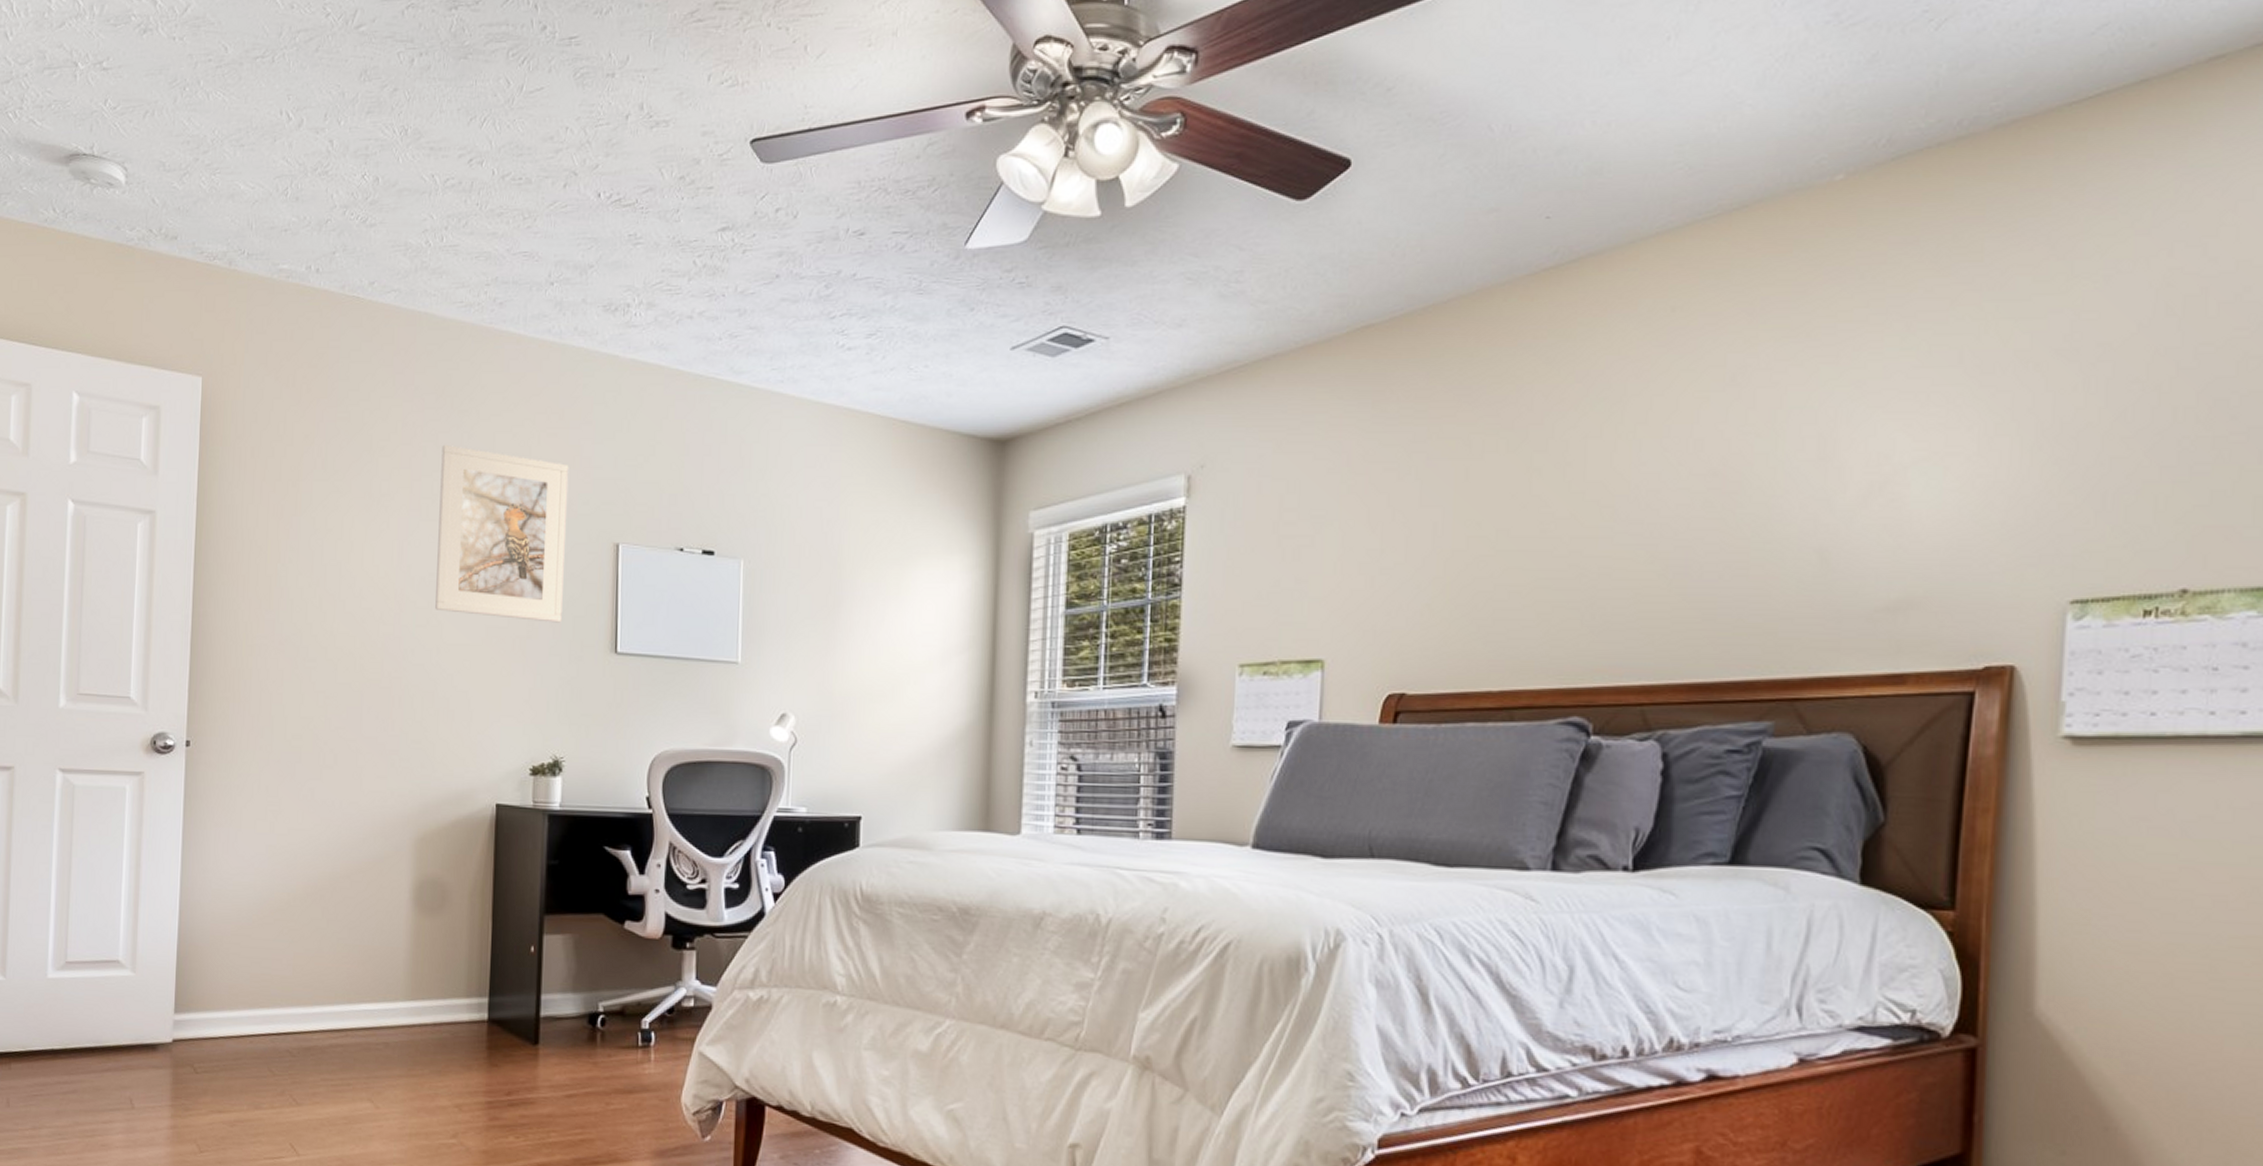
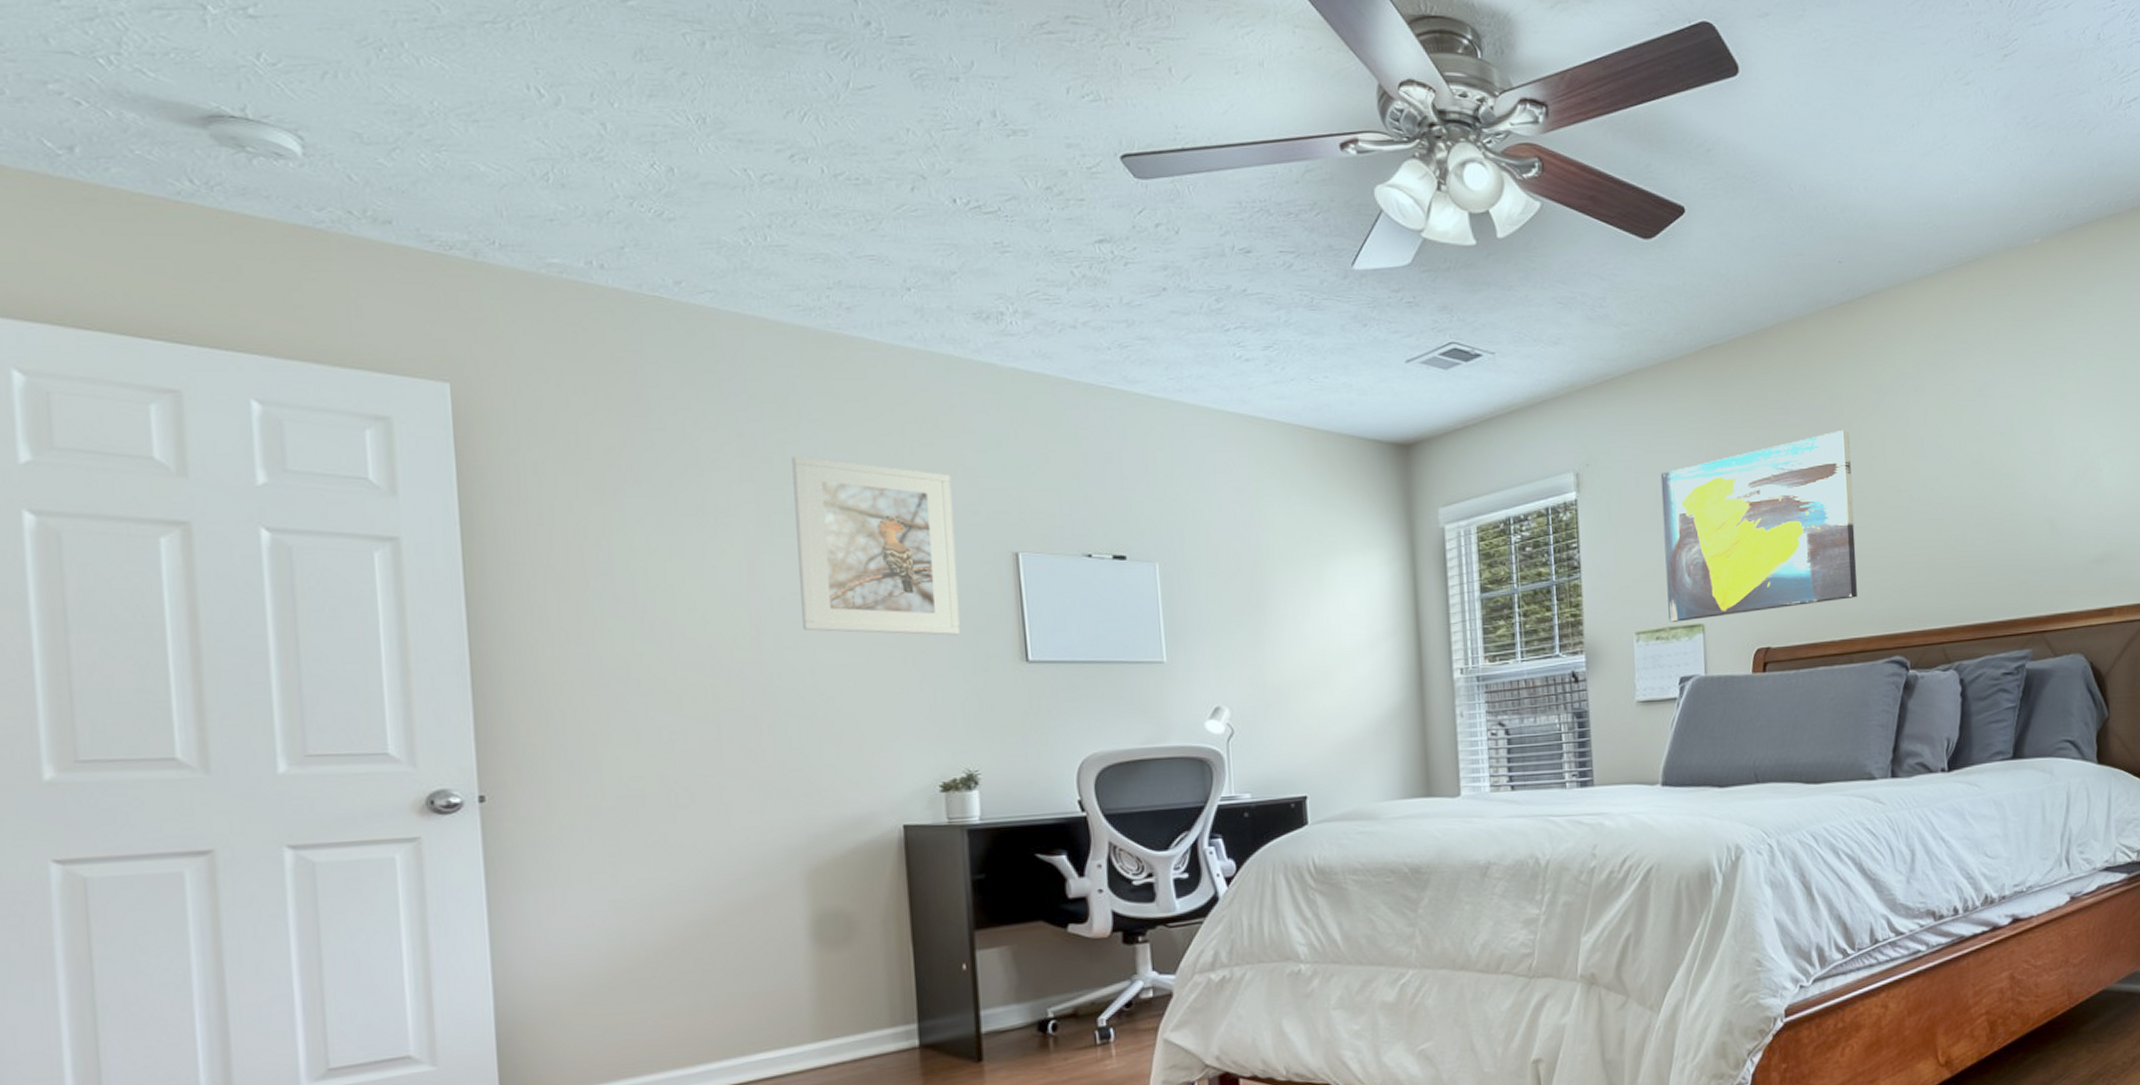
wall art: none [1281,429,1538,655] -> present [1660,431,1857,622]

